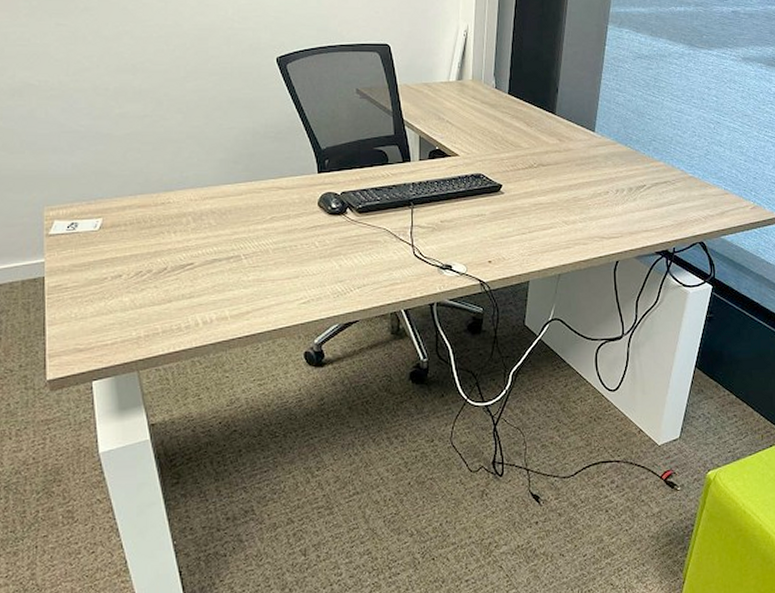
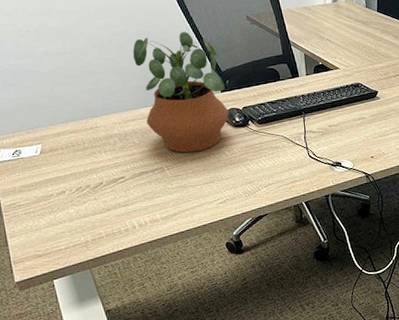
potted plant: none [222,102,325,240] -> present [133,32,229,153]

